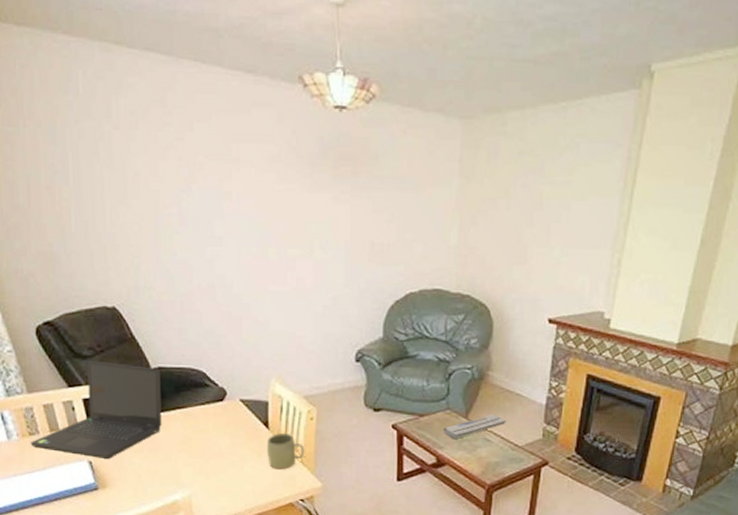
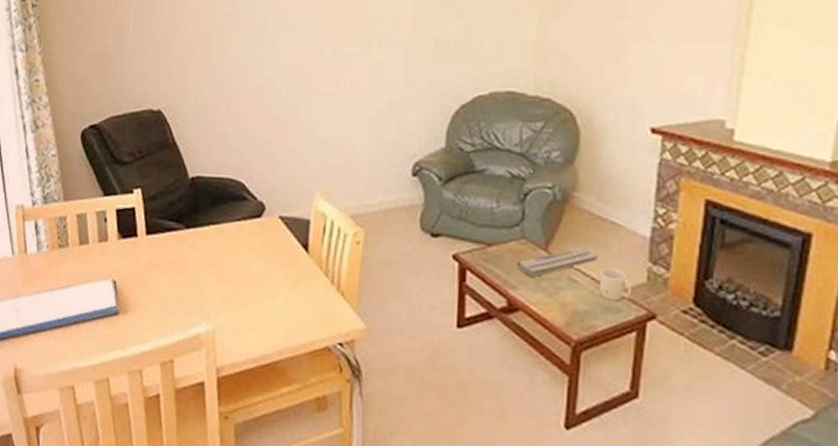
laptop: present [30,361,162,459] -> none [58,168,198,279]
mug: present [266,432,305,470] -> none [303,257,348,304]
mug: none [506,429,532,453] -> present [599,267,632,301]

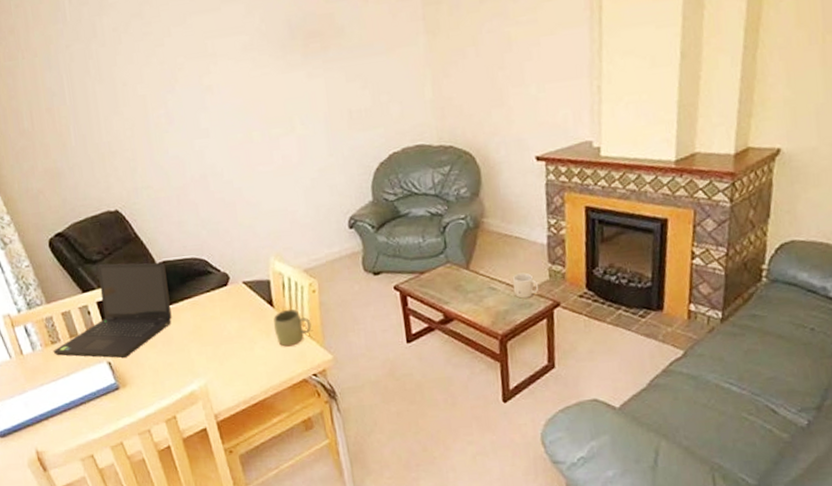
laptop: none [58,168,198,279] -> present [53,263,172,358]
mug: none [303,257,348,304] -> present [273,309,312,347]
newspaper: present [517,246,598,278] -> none [446,260,509,293]

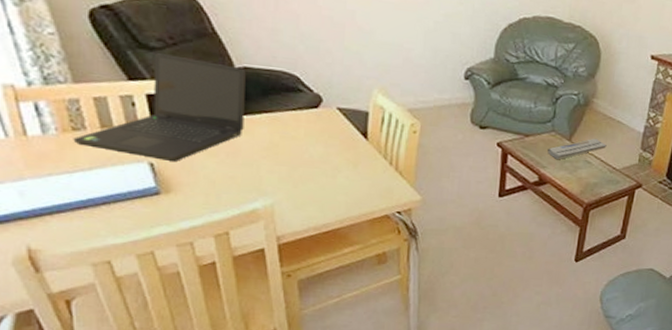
mug: present [273,309,312,347] -> none [363,144,406,181]
newspaper: none [446,260,509,293] -> present [547,138,607,160]
mug: present [512,272,539,299] -> none [605,153,628,176]

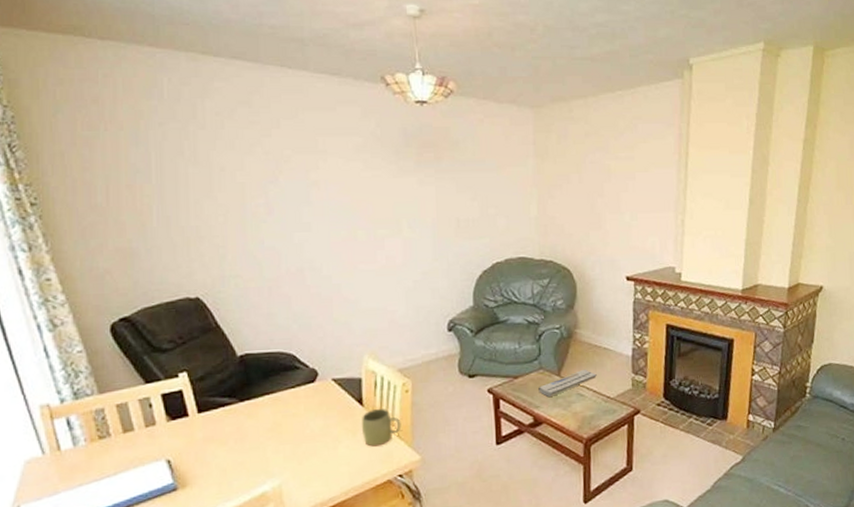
laptop: present [73,53,246,161] -> none [99,353,249,456]
mug: none [363,144,406,181] -> present [361,408,402,447]

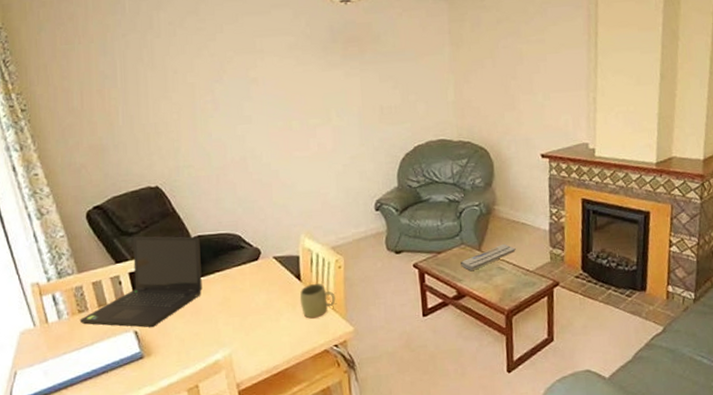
laptop: none [99,353,249,456] -> present [79,236,202,327]

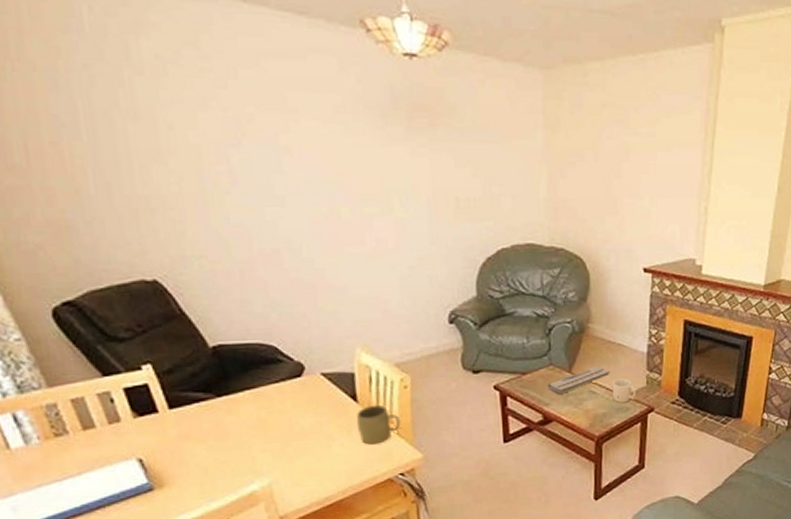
laptop: present [79,236,202,327] -> none [56,343,229,454]
mug: none [518,255,542,278] -> present [612,378,636,403]

